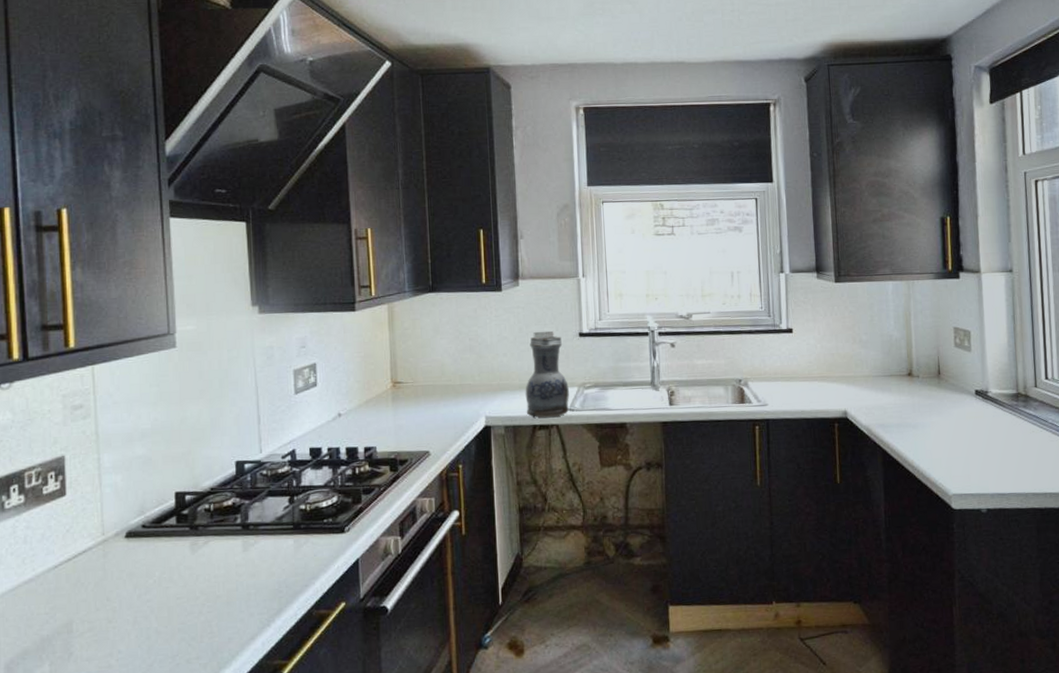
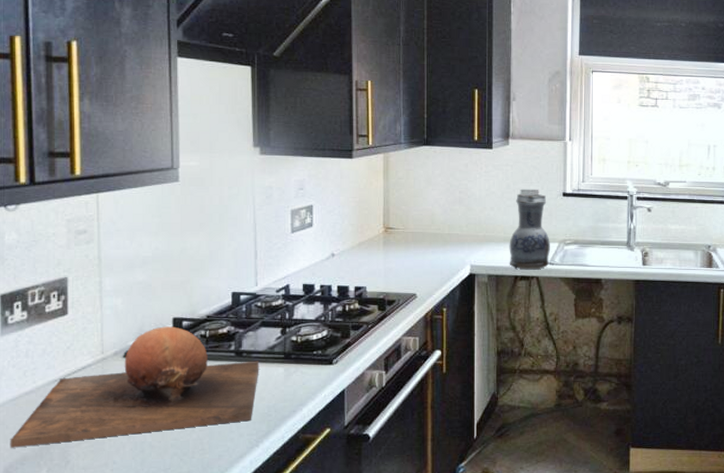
chopping board: none [10,501,268,642] -> present [10,326,259,448]

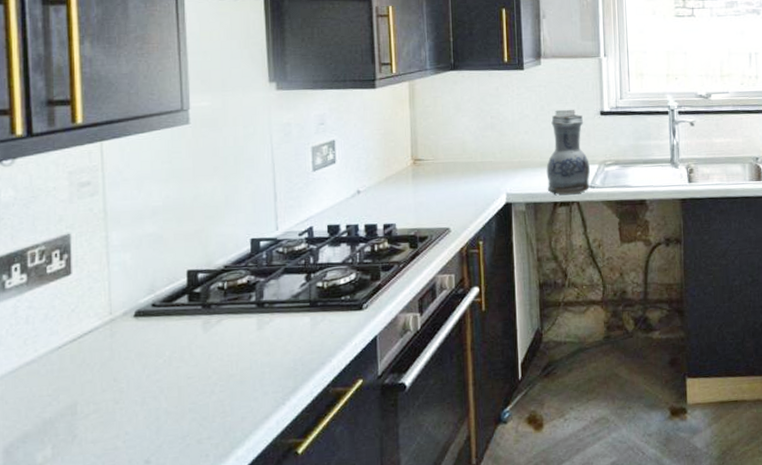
chopping board: present [10,326,259,448] -> none [9,279,283,425]

